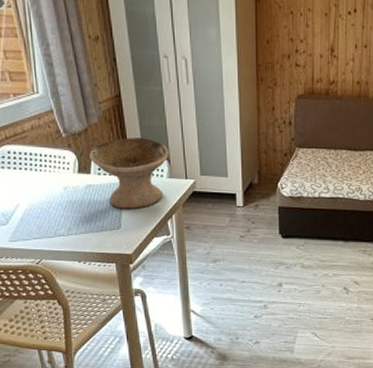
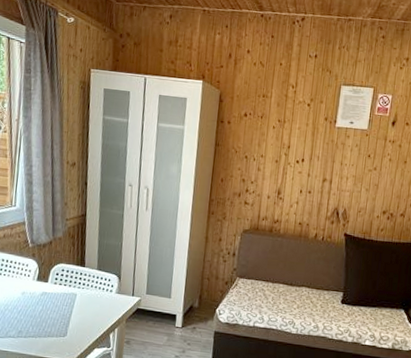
bowl: present [89,138,169,209] -> none [49,252,121,320]

